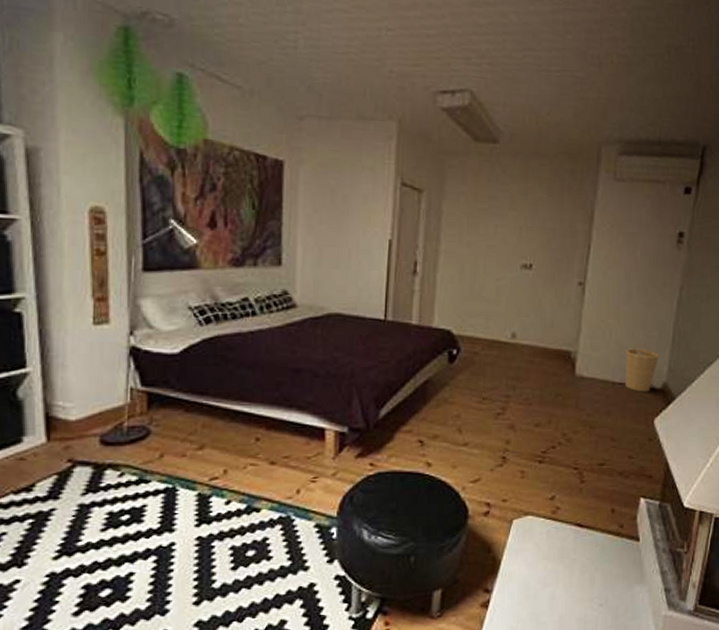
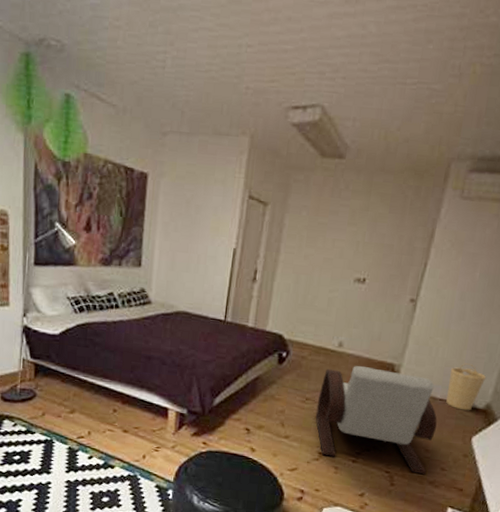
armchair: none [495,357,619,466] -> present [315,366,437,475]

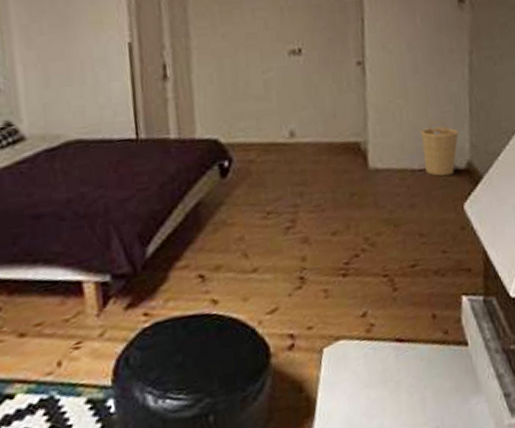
armchair: present [315,366,437,475] -> none [281,149,428,279]

